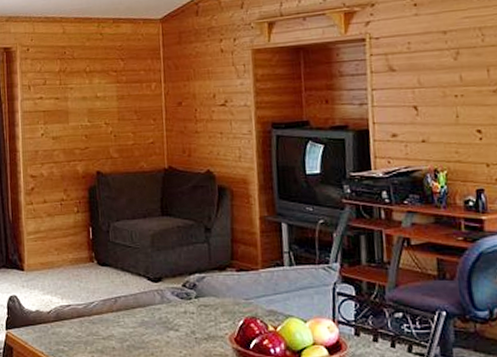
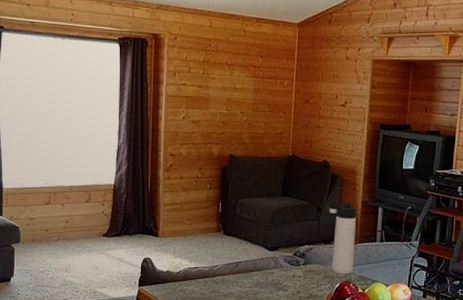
thermos bottle: none [216,218,260,309] -> present [327,201,357,275]

